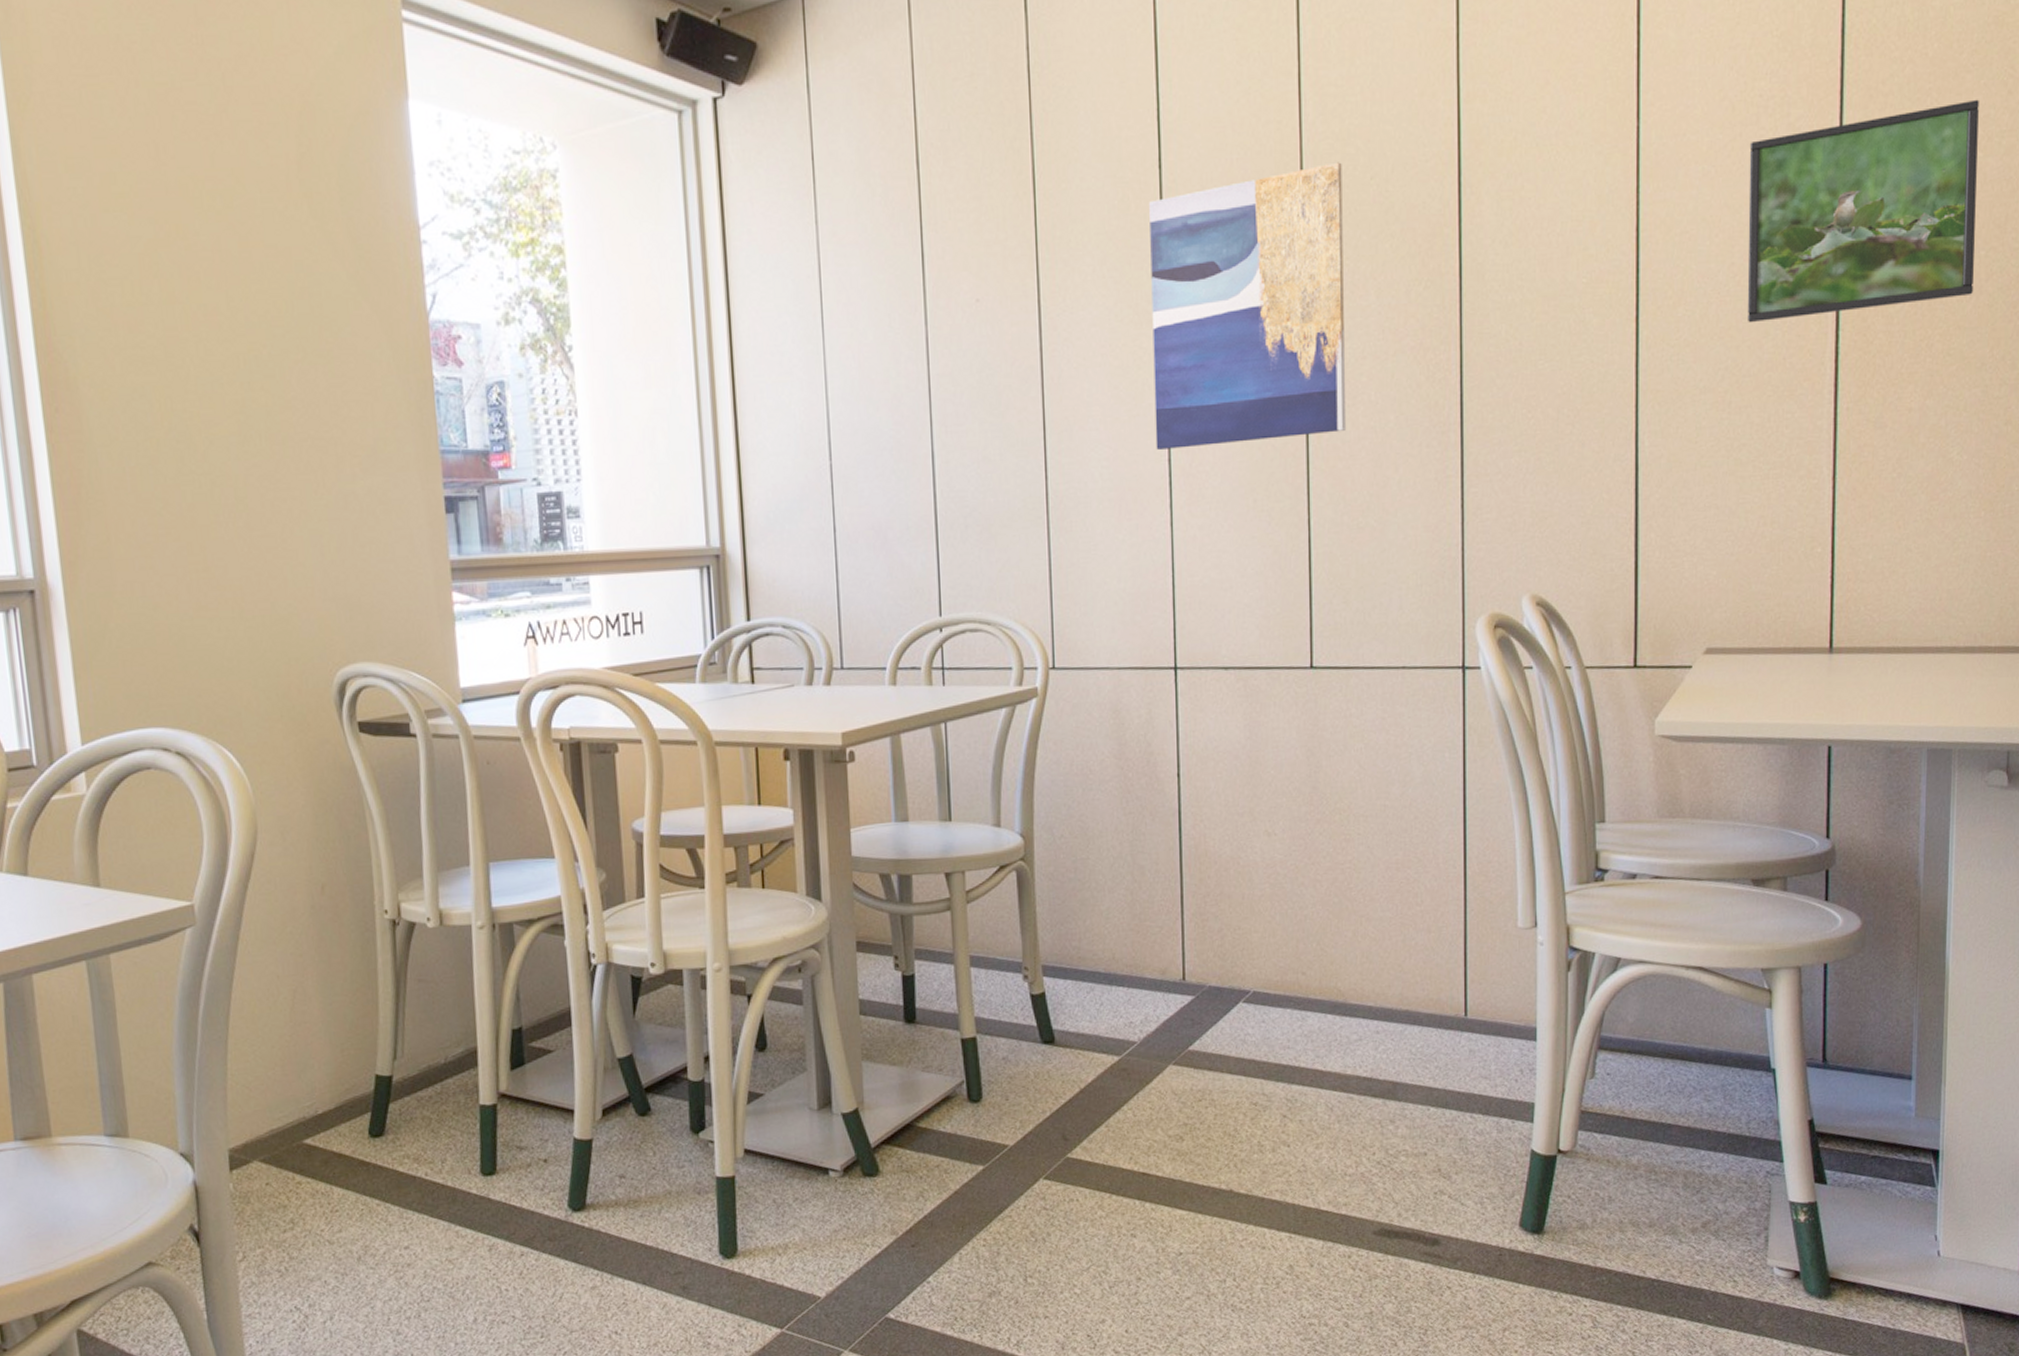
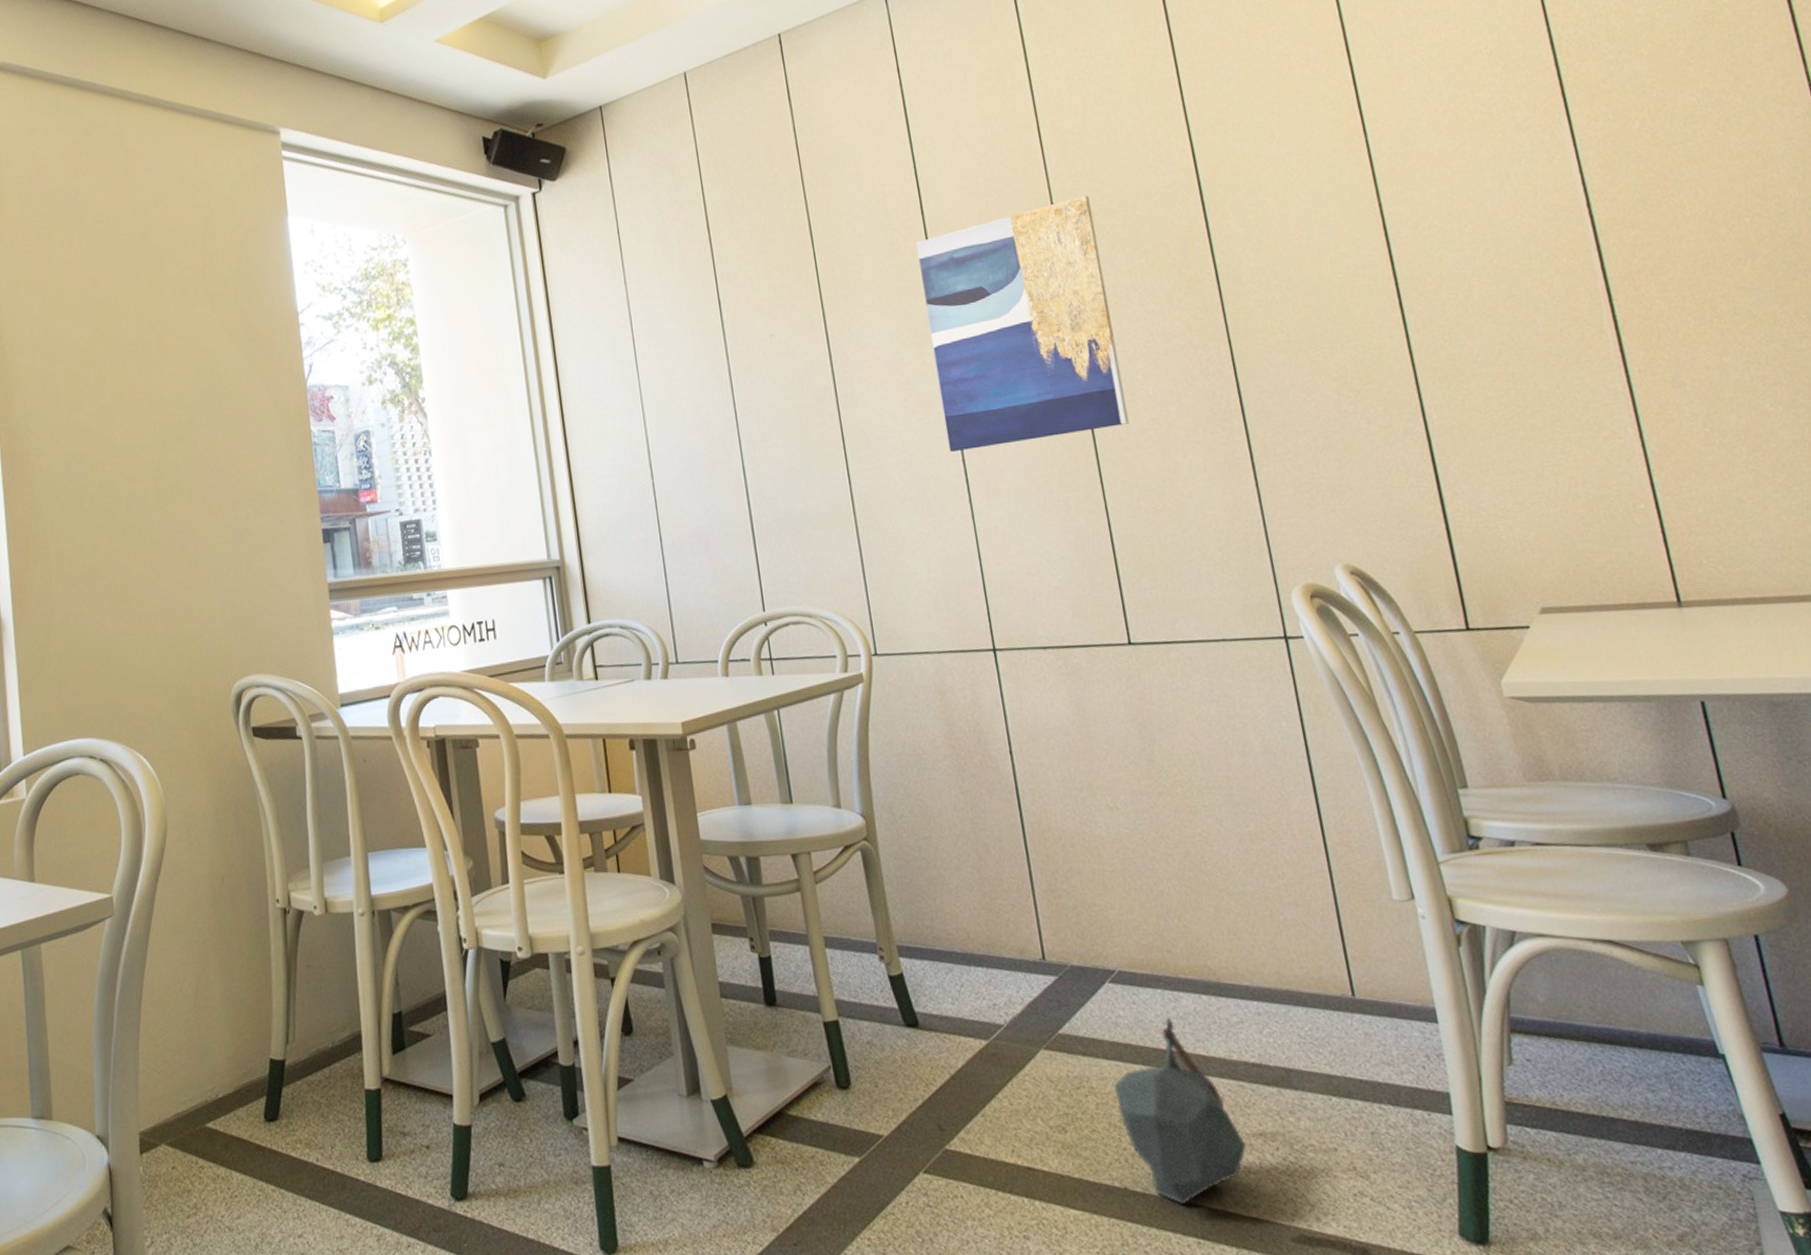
bag: none [1234,1034,1346,1204] -> present [1114,1016,1246,1204]
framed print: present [1747,99,1979,323] -> none [1481,87,1747,301]

